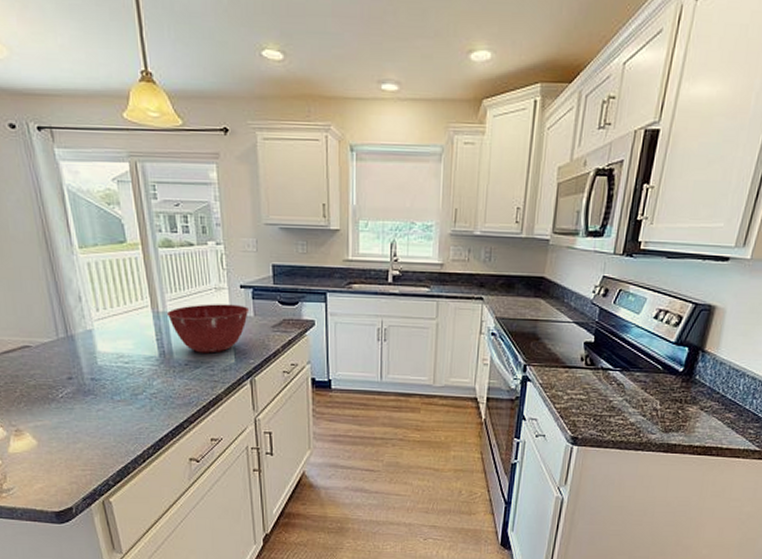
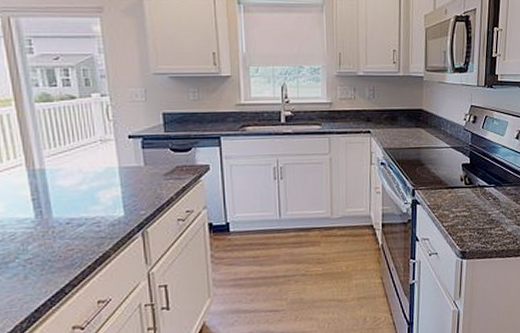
mixing bowl: present [166,304,250,353] -> none [44,155,140,210]

